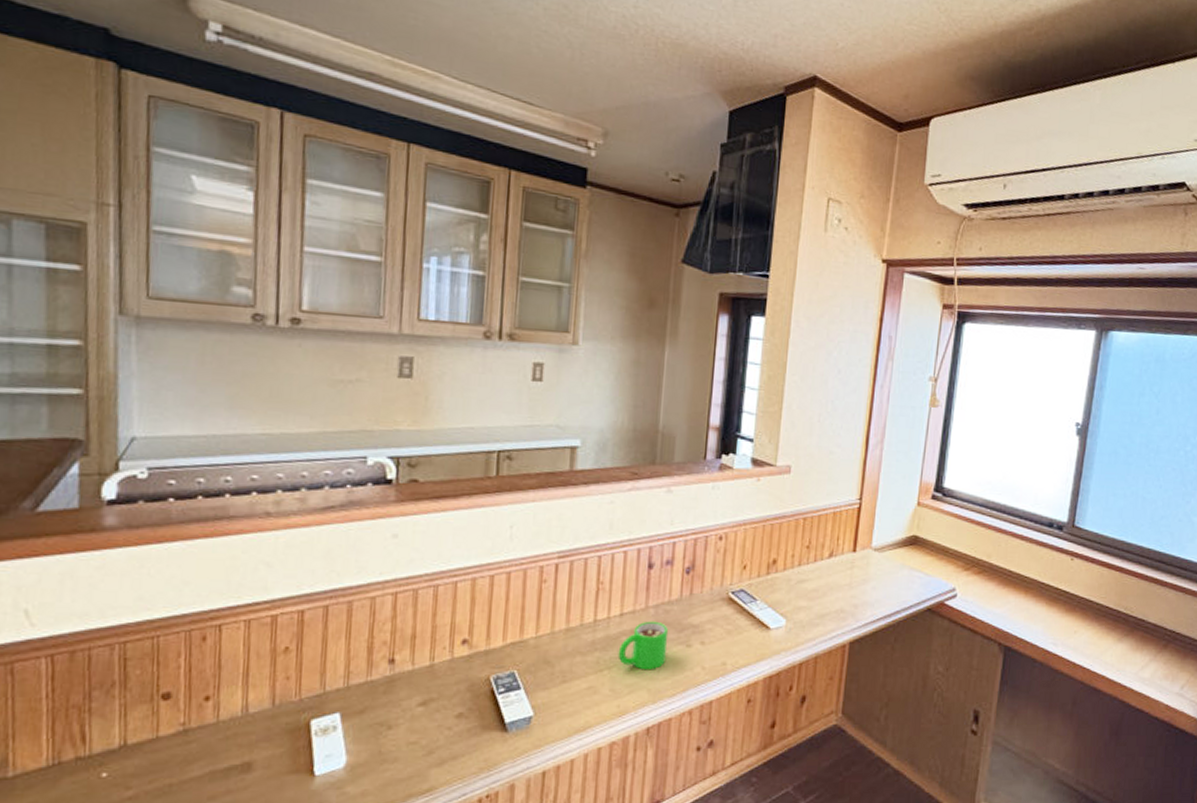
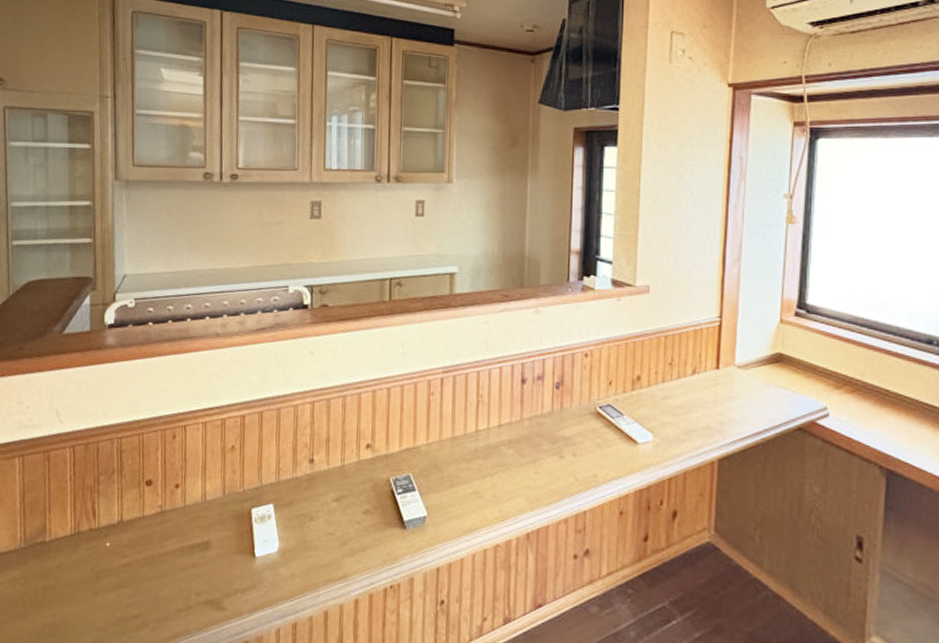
mug: present [618,621,669,670] -> none [498,432,543,479]

